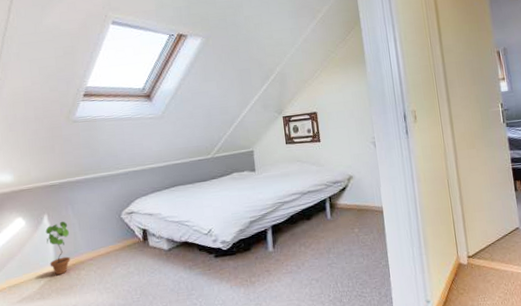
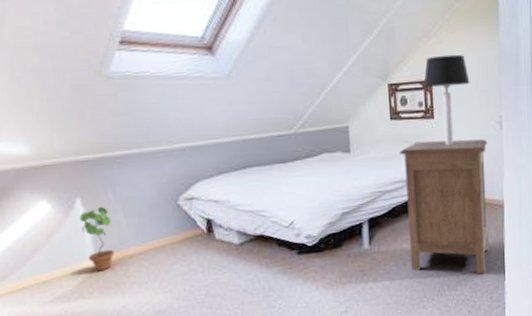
nightstand: none [294,156,374,272] -> present [400,139,490,275]
table lamp: none [310,91,347,163] -> present [423,54,470,146]

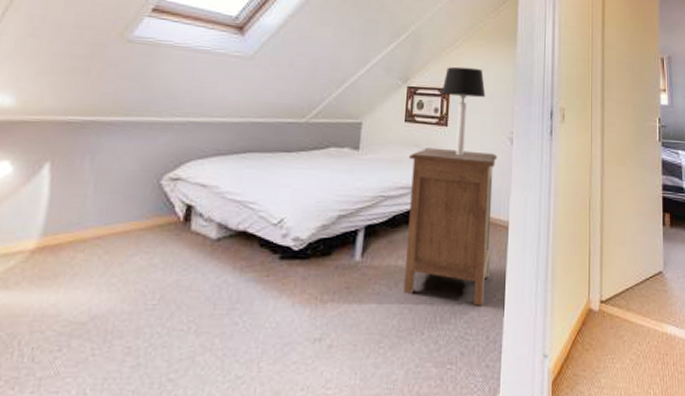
potted plant: present [79,206,115,271] -> none [31,175,78,254]

